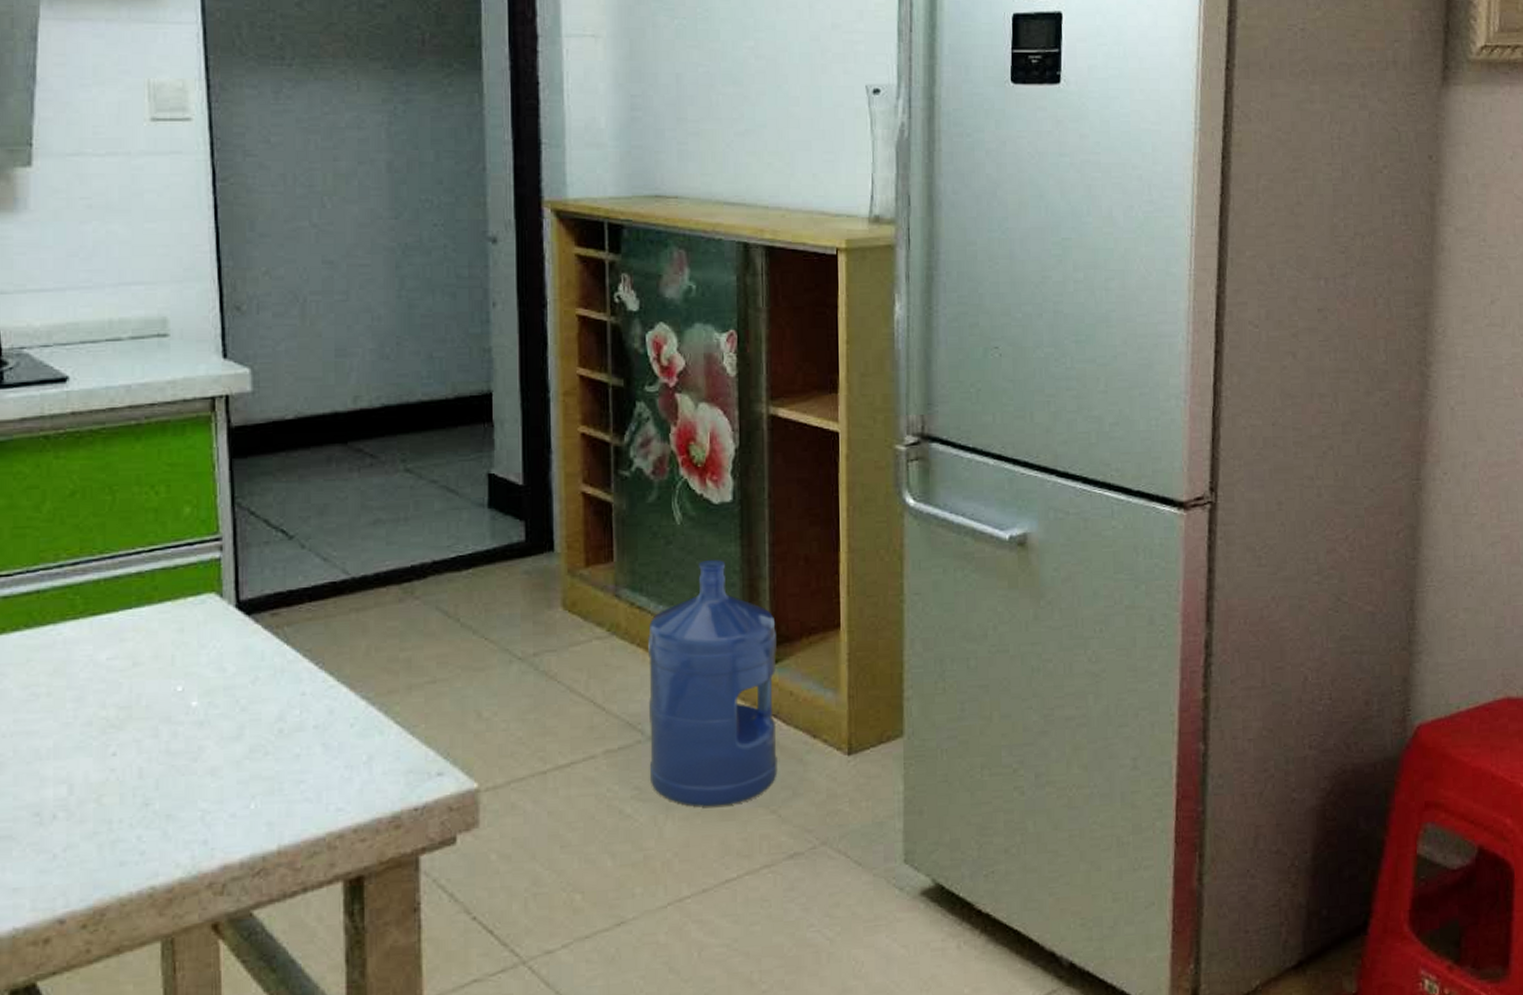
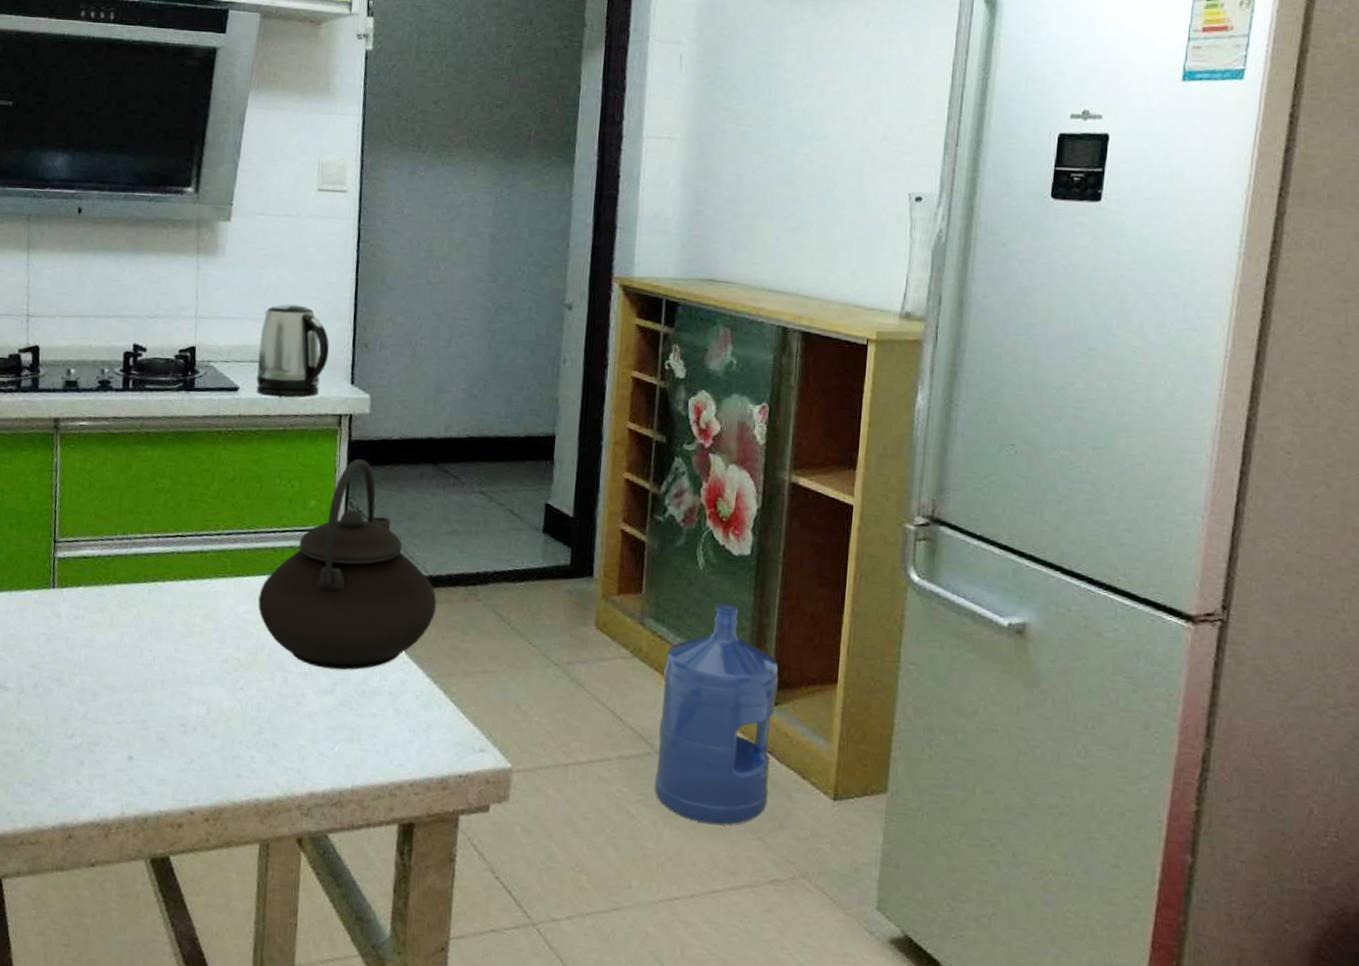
kettle: none [91,266,189,385] -> present [256,304,330,399]
teapot: none [124,449,365,711] -> present [257,459,437,670]

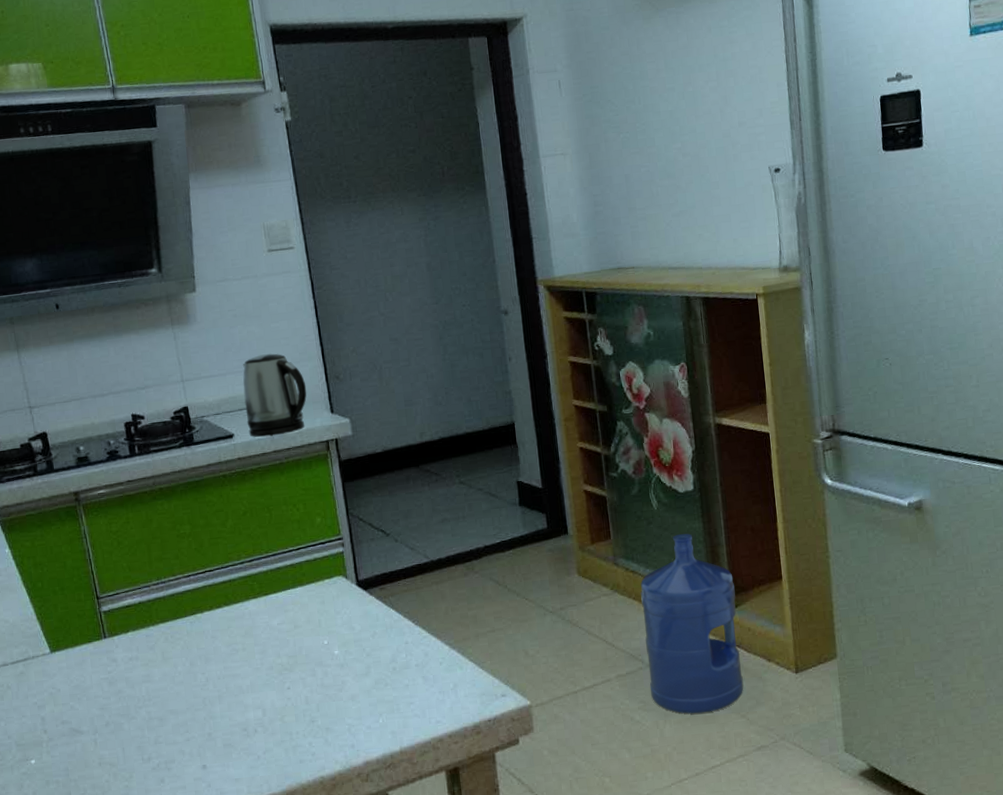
teapot: present [257,459,437,670] -> none [287,475,443,657]

